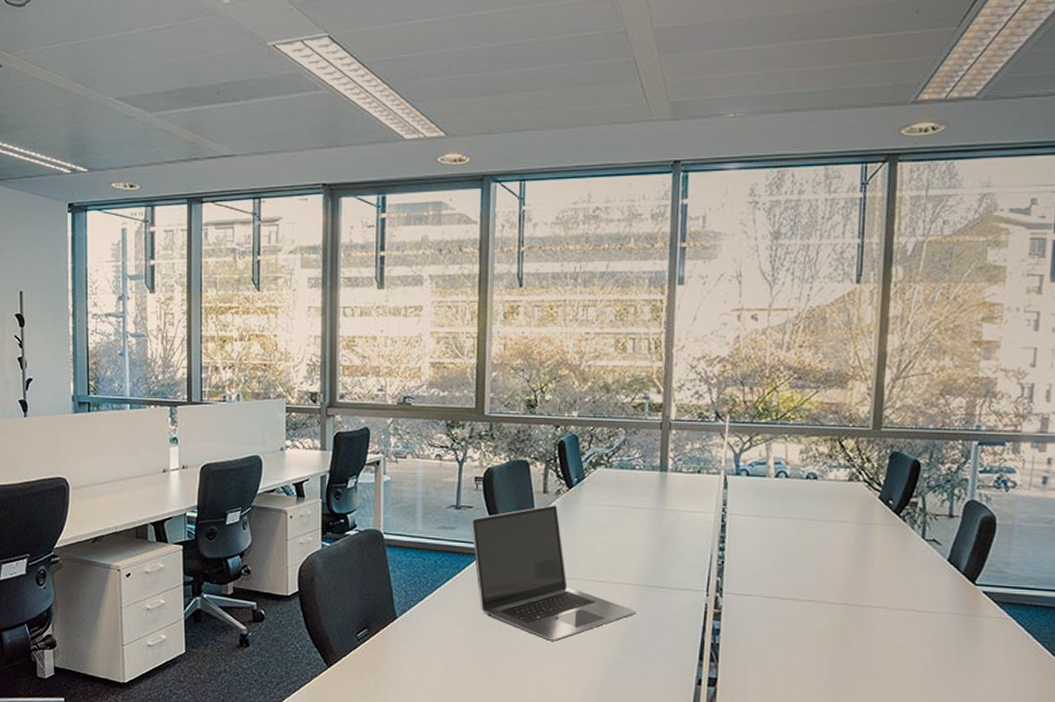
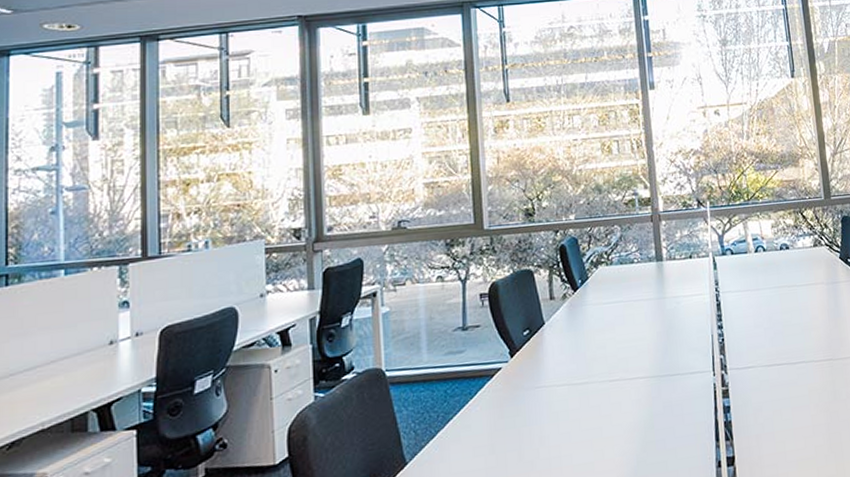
laptop: present [470,505,636,641] -> none [479,310,653,454]

